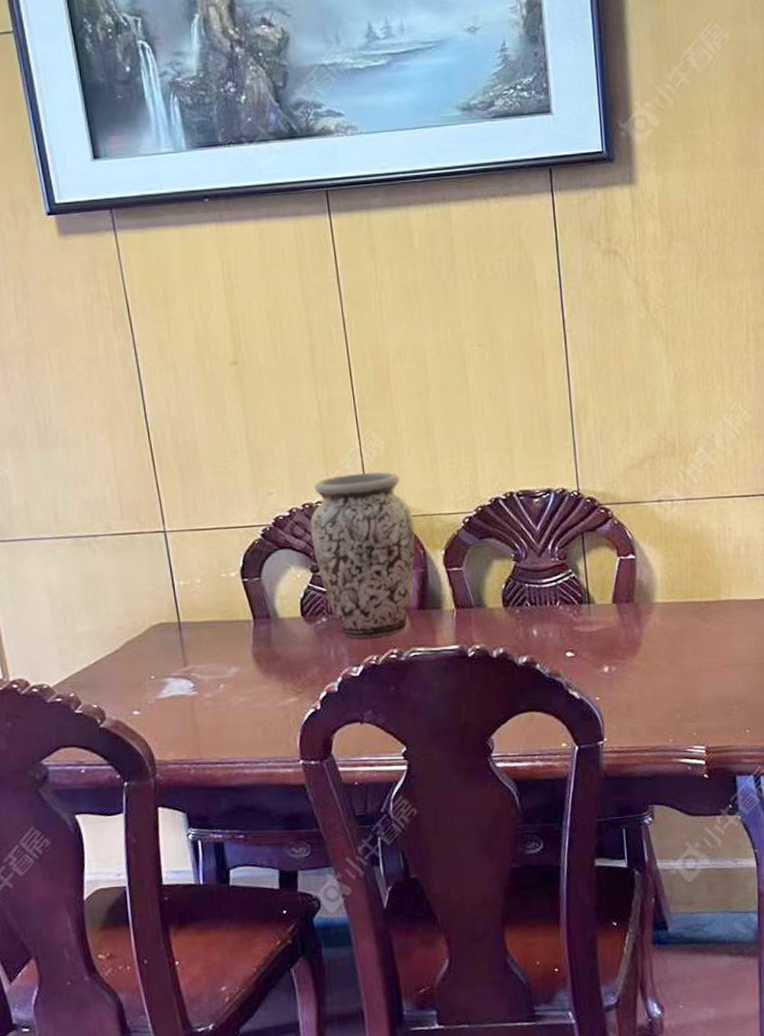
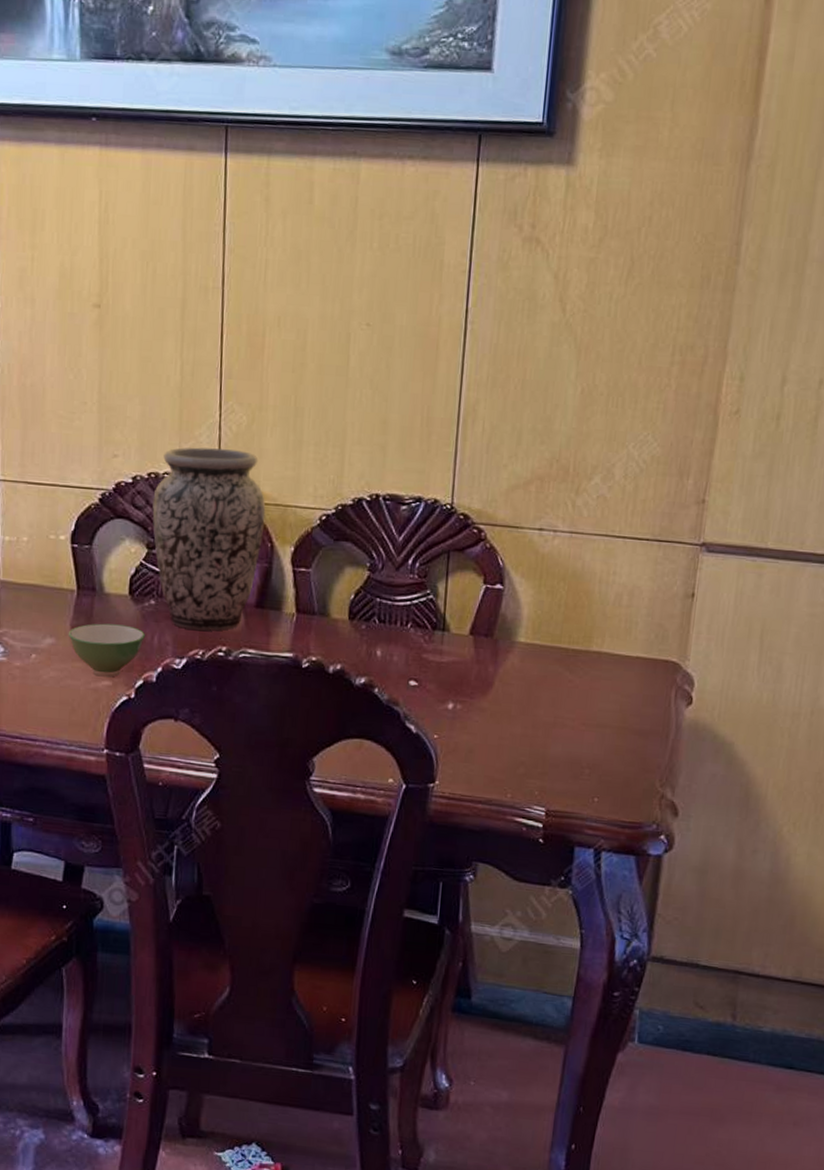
bowl: none [250,644,323,695] -> present [68,623,146,678]

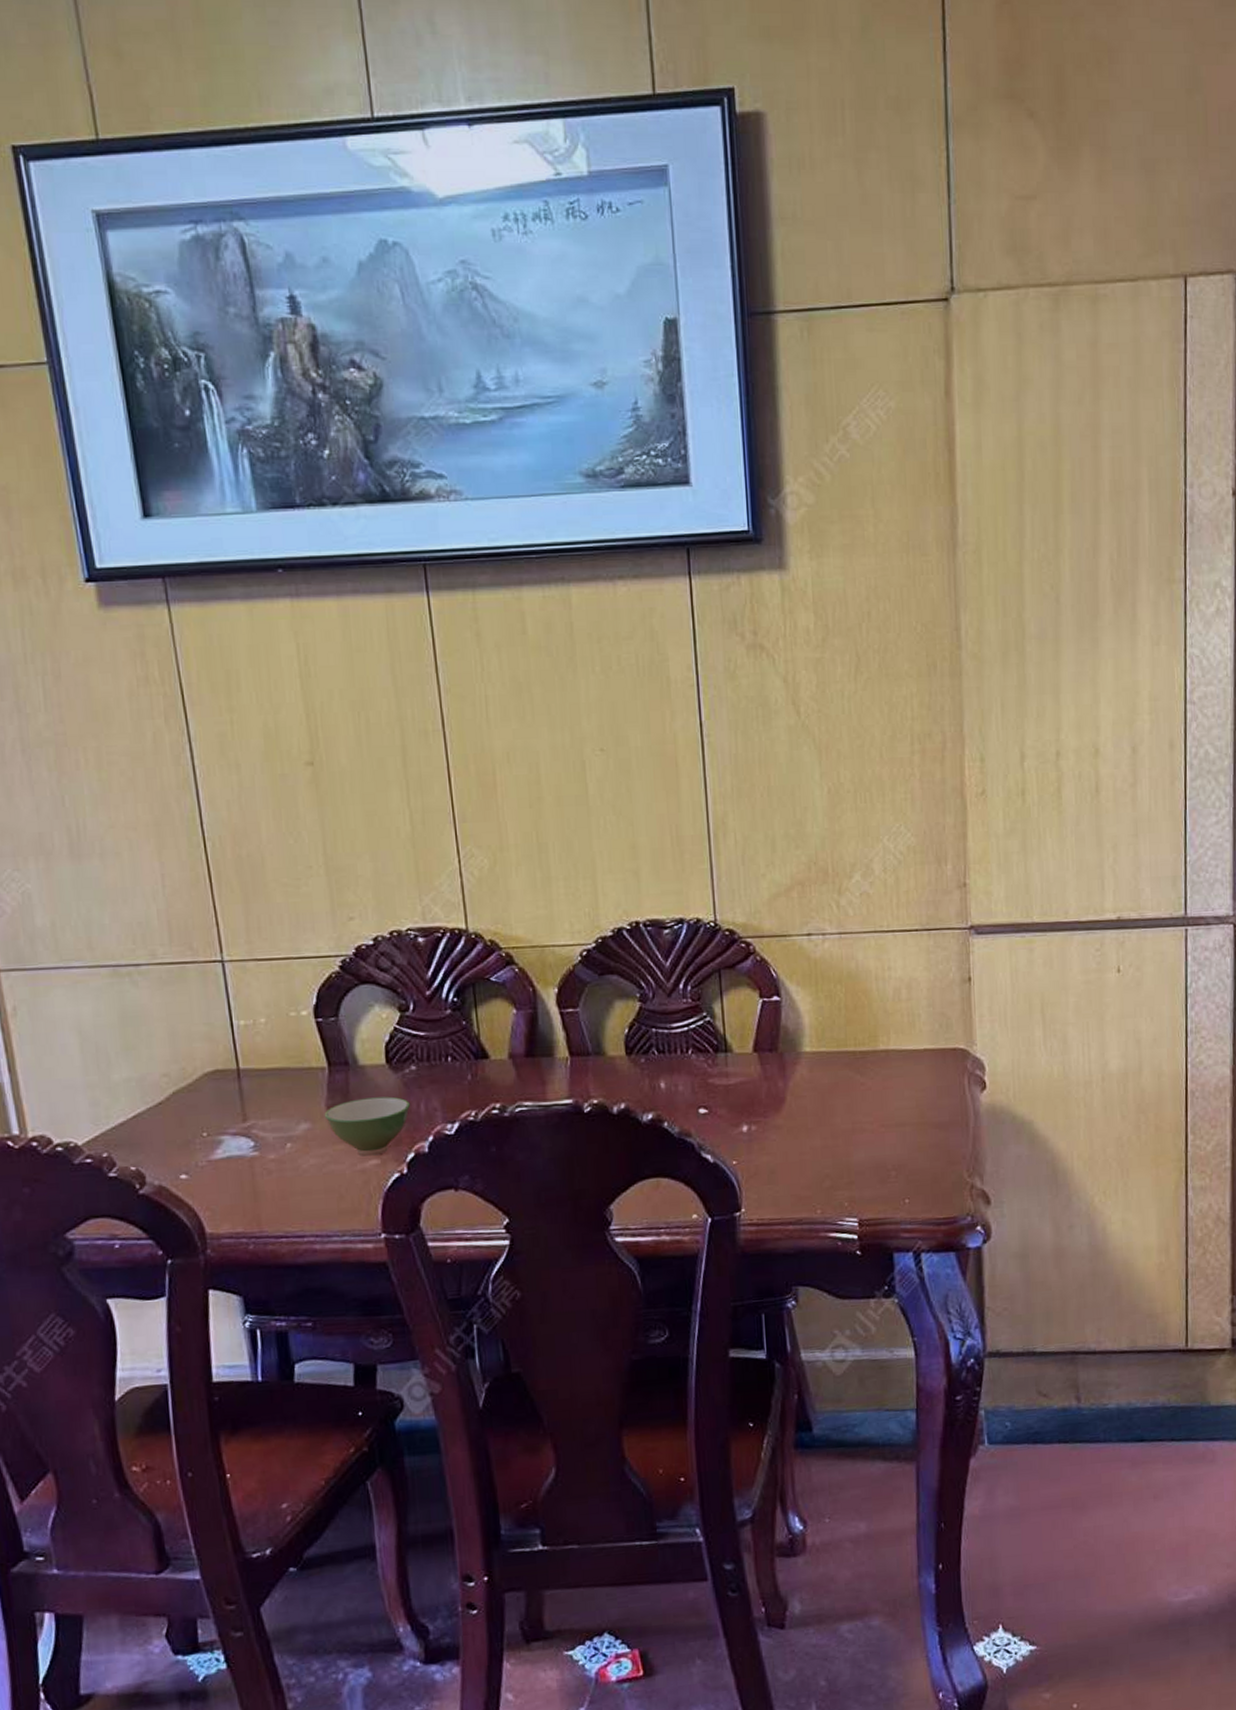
vase: present [152,447,266,631] -> none [398,895,523,1091]

